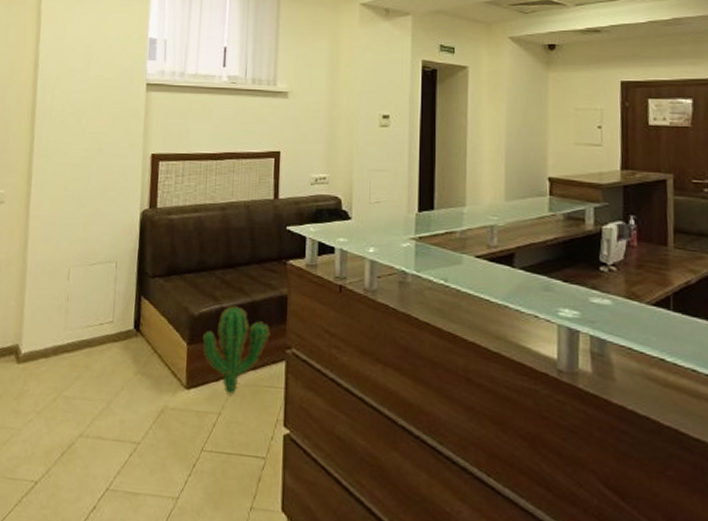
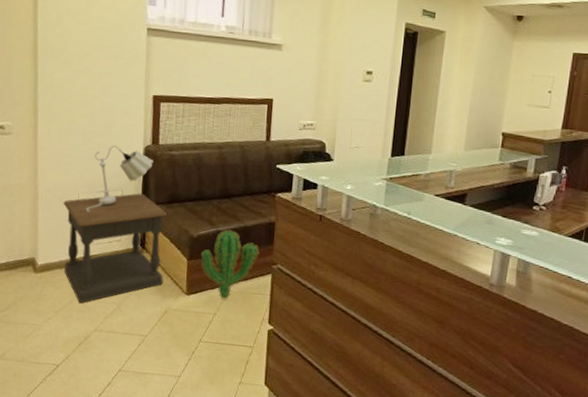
side table: none [49,264,166,400] -> present [63,193,168,303]
table lamp: none [76,211,151,288] -> present [86,145,153,212]

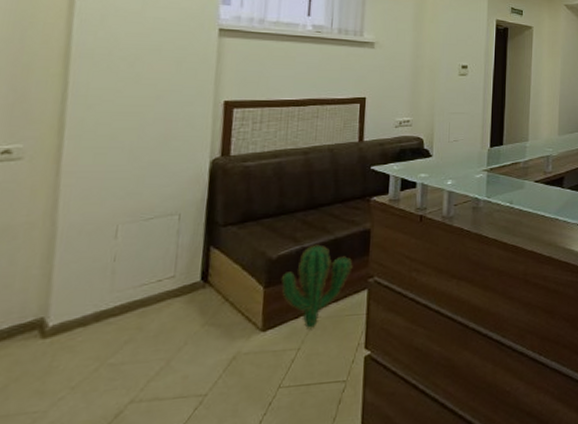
side table: present [63,193,168,303] -> none [88,215,240,368]
table lamp: present [86,145,153,212] -> none [126,161,222,246]

